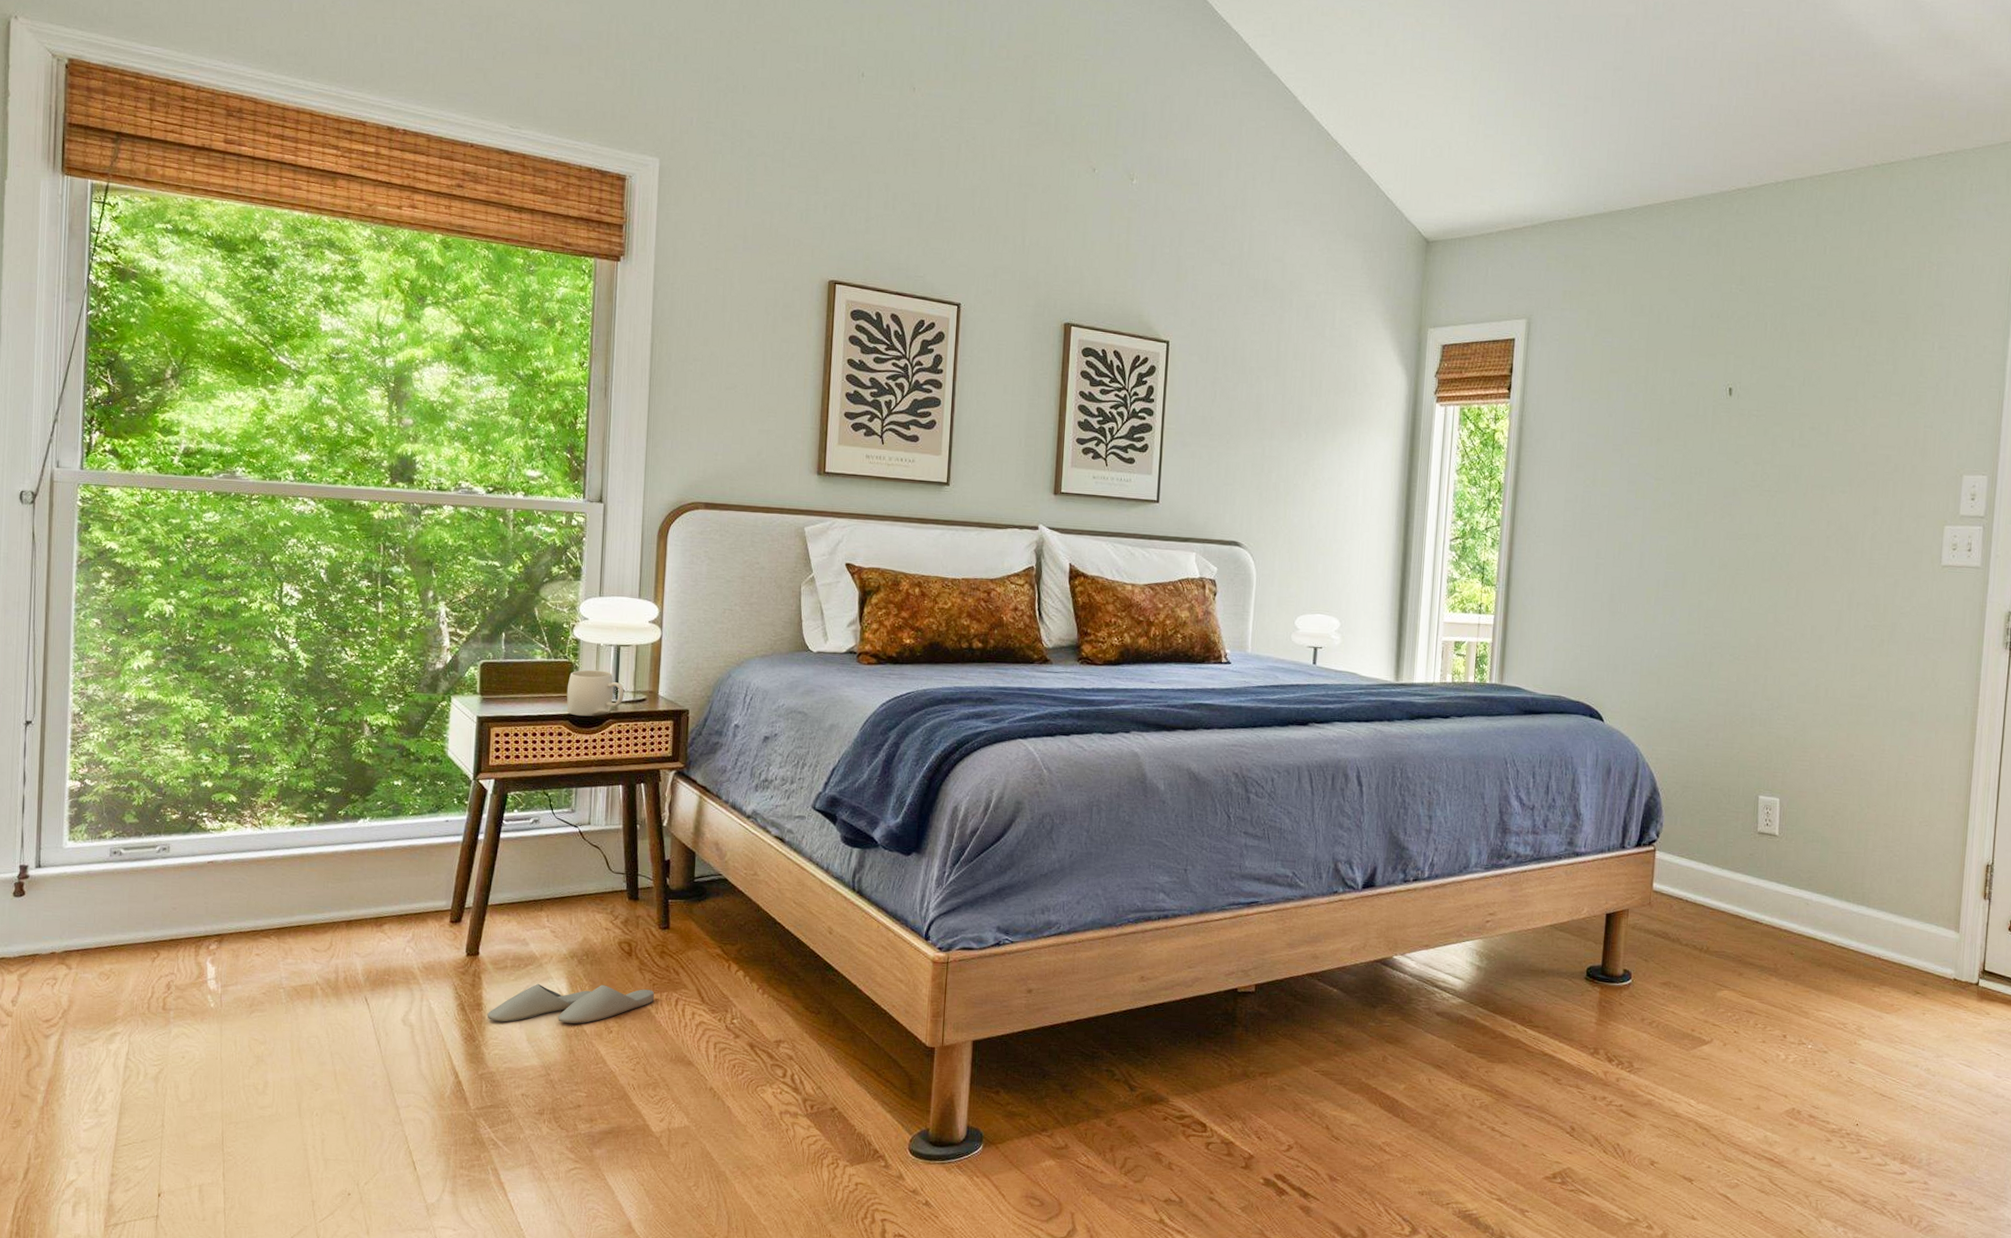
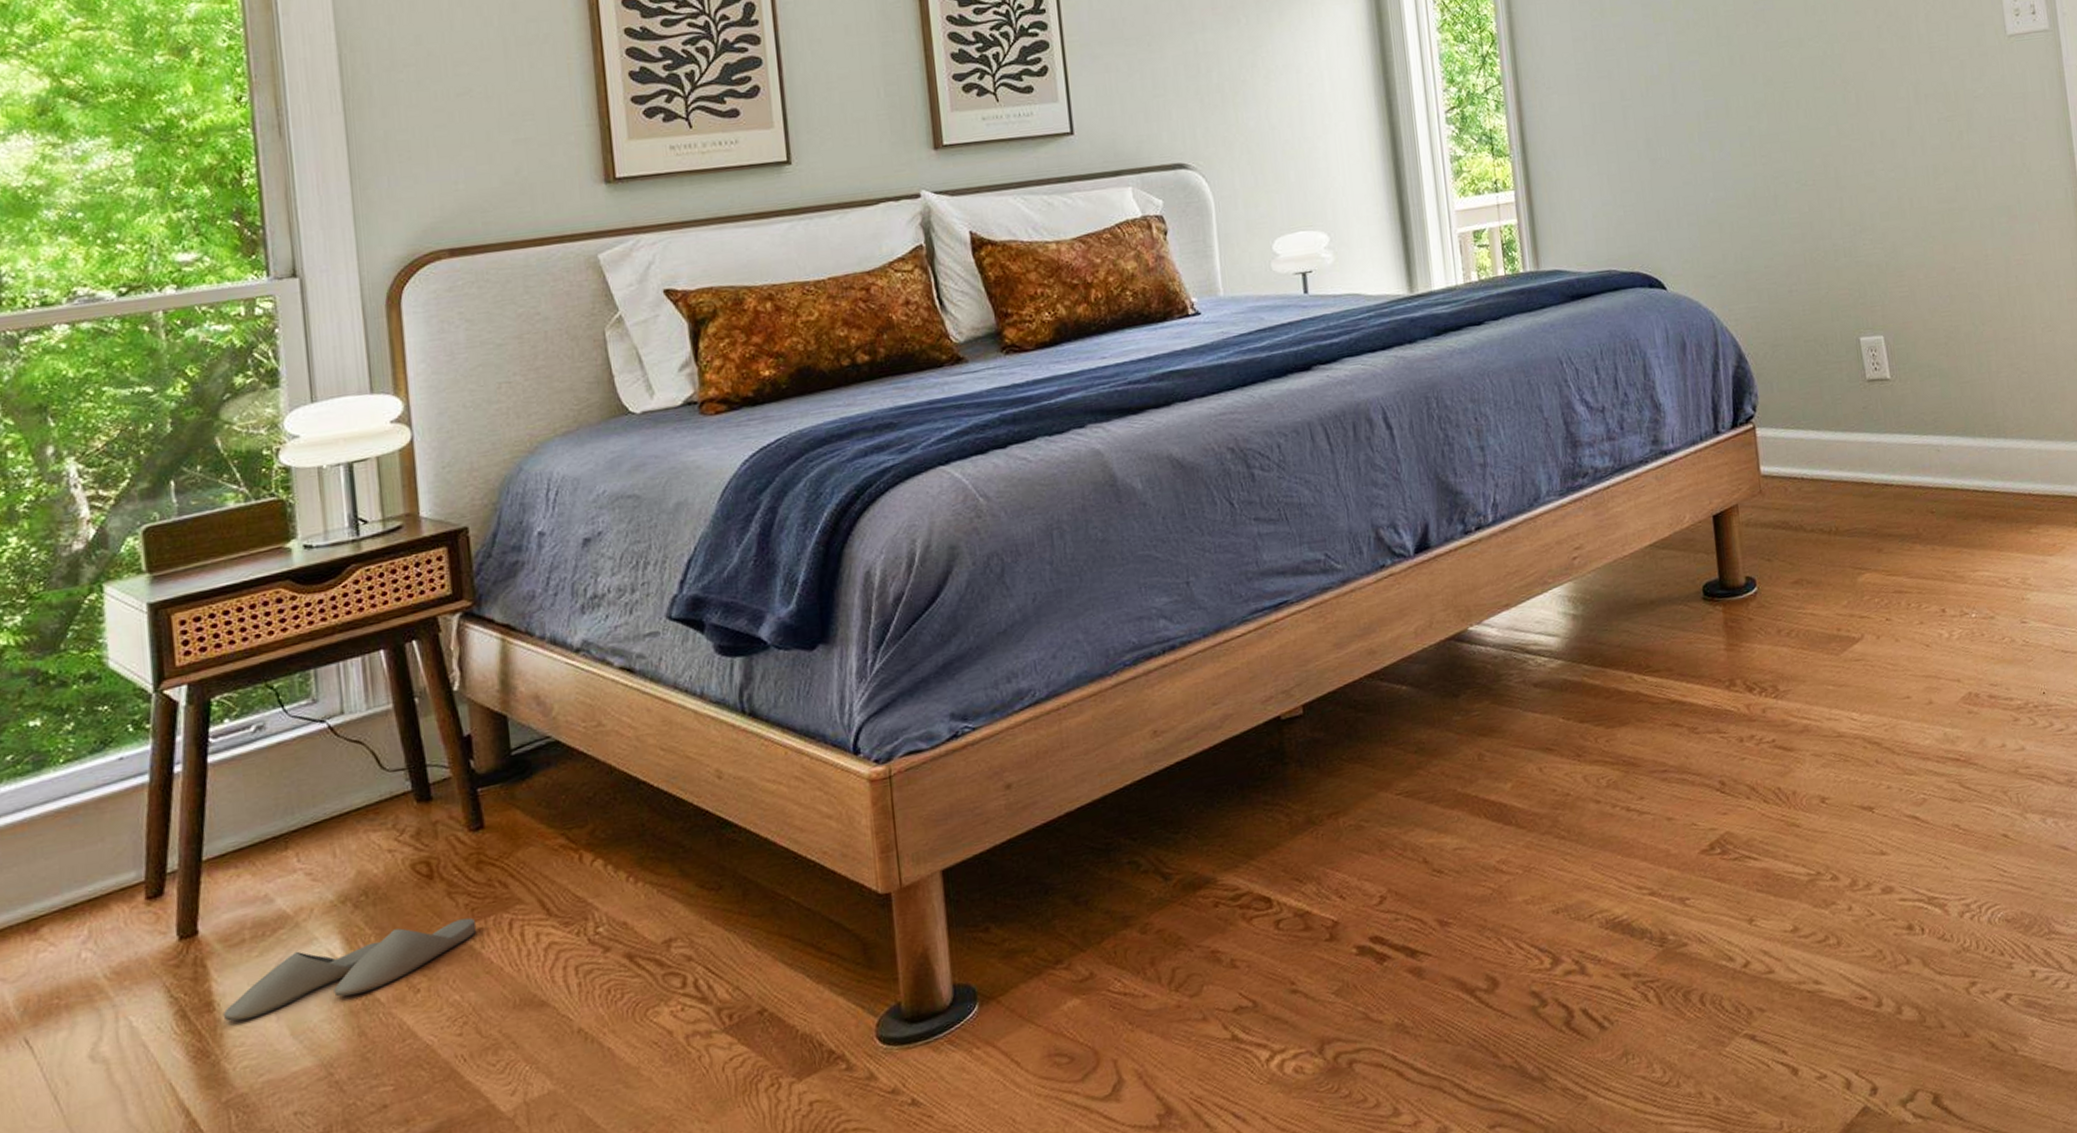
mug: present [566,669,625,717] -> none [280,500,369,571]

